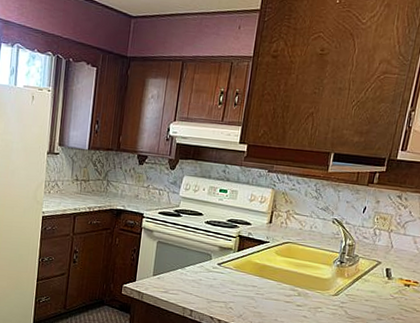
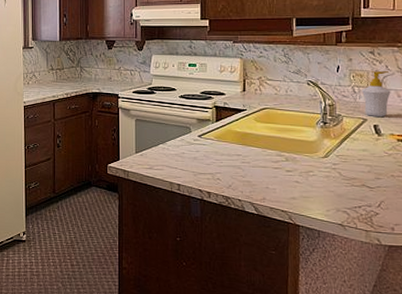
soap bottle: none [380,214,411,262] -> present [361,70,391,118]

